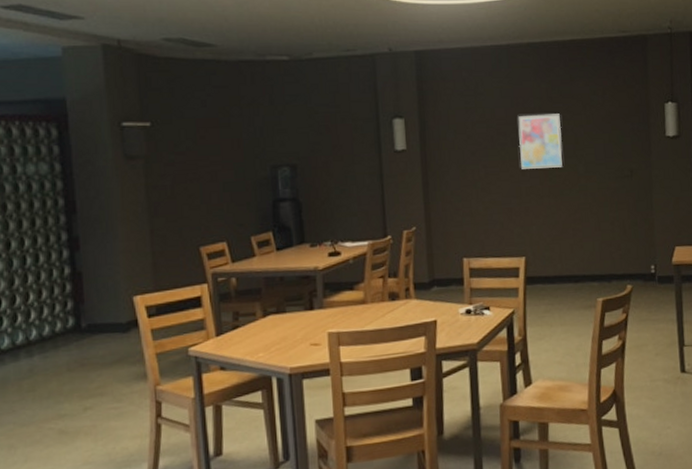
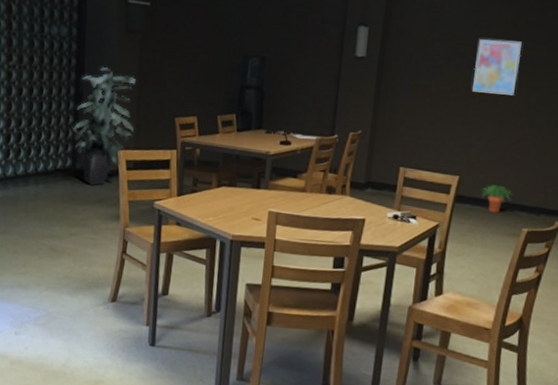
indoor plant: none [68,202,150,344] -> present [71,66,136,186]
potted plant: none [550,259,580,289] -> present [481,184,511,214]

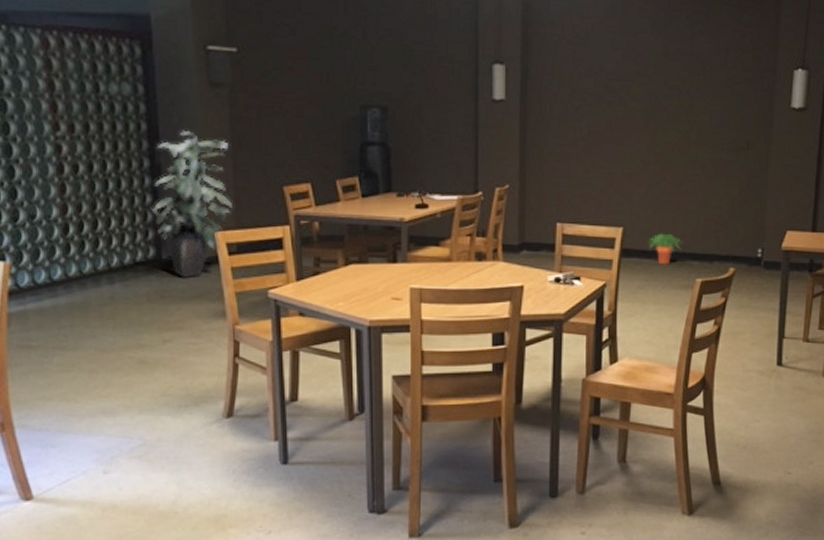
wall art: present [472,39,522,96] -> none [627,71,675,133]

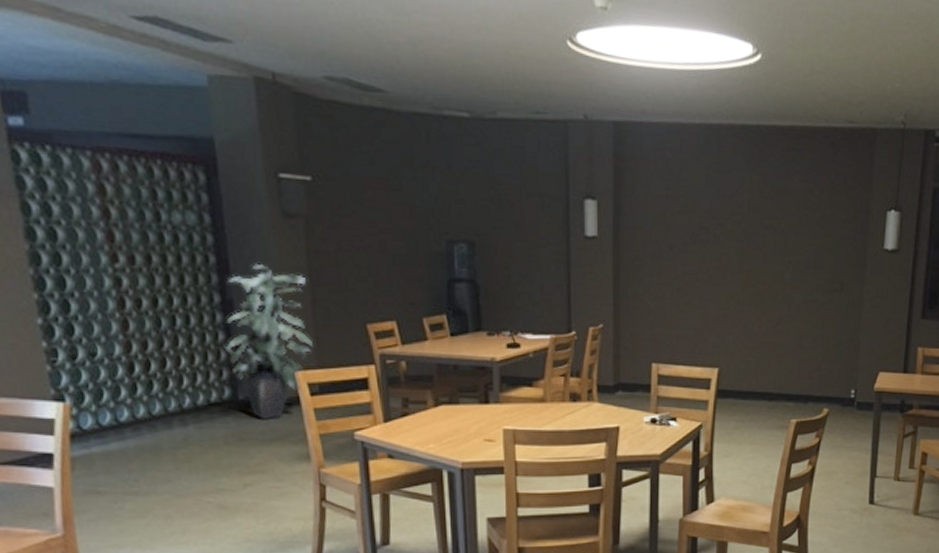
potted plant: present [648,233,681,265] -> none [744,374,776,406]

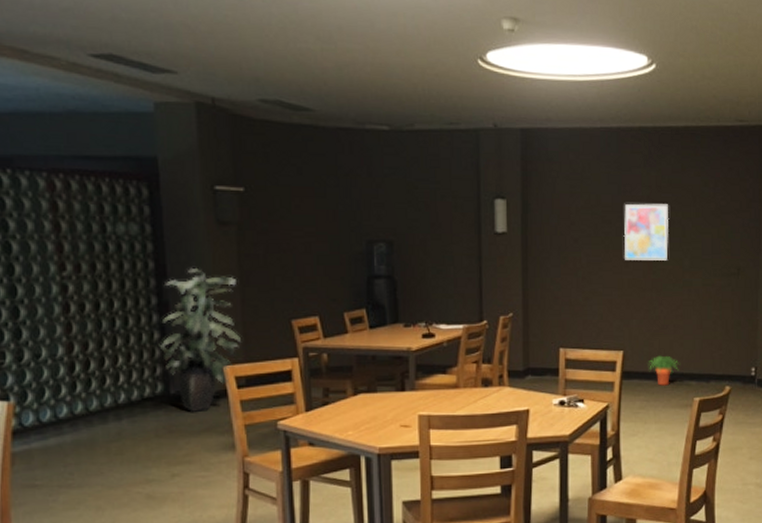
wall art: none [722,210,770,273] -> present [623,203,668,261]
potted plant: none [744,374,776,406] -> present [648,355,679,386]

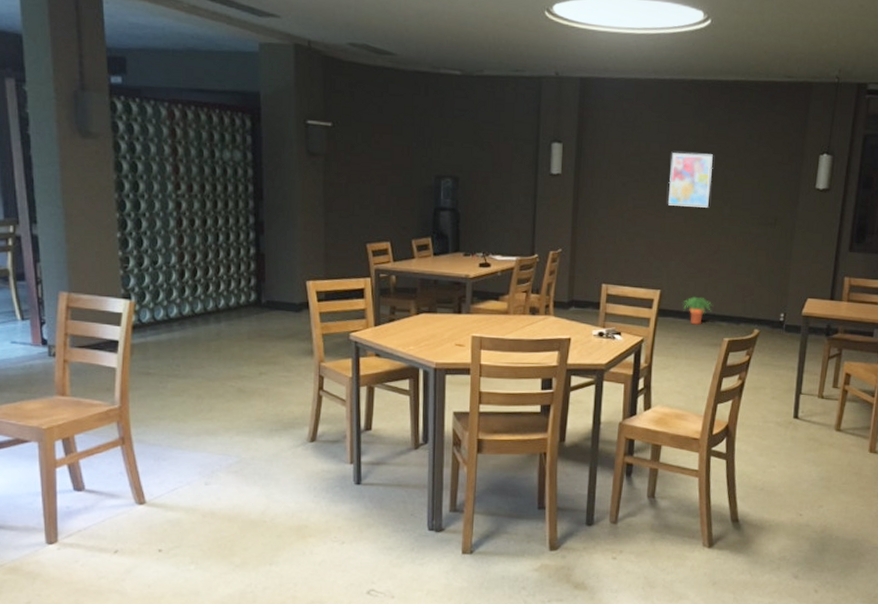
indoor plant: present [157,267,241,412] -> none [253,192,323,320]

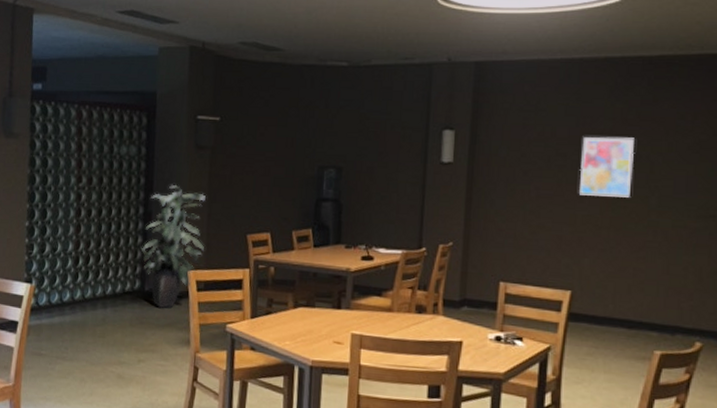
indoor plant: none [253,192,323,320] -> present [139,184,206,309]
potted plant: present [682,296,711,325] -> none [599,299,637,334]

